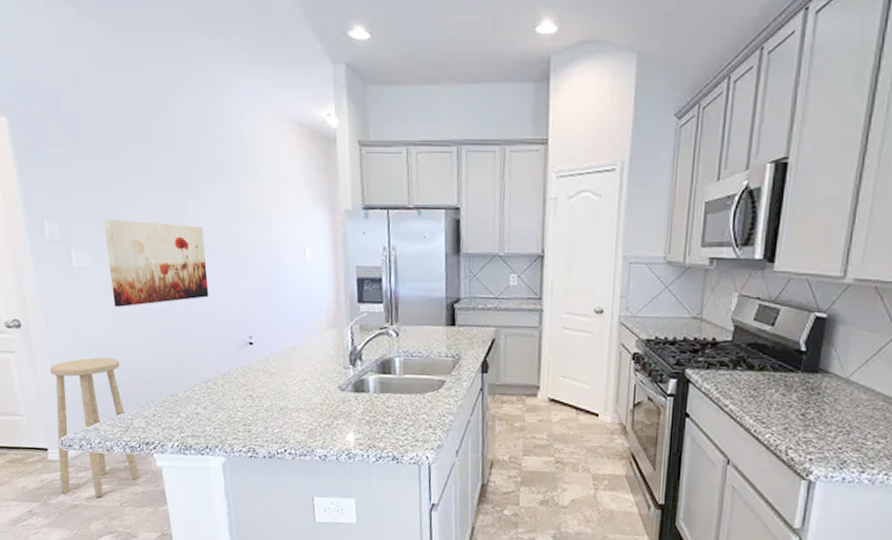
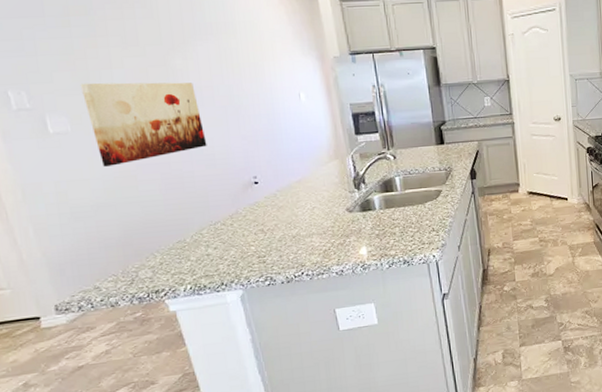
stool: present [50,357,139,498] -> none [33,216,152,358]

